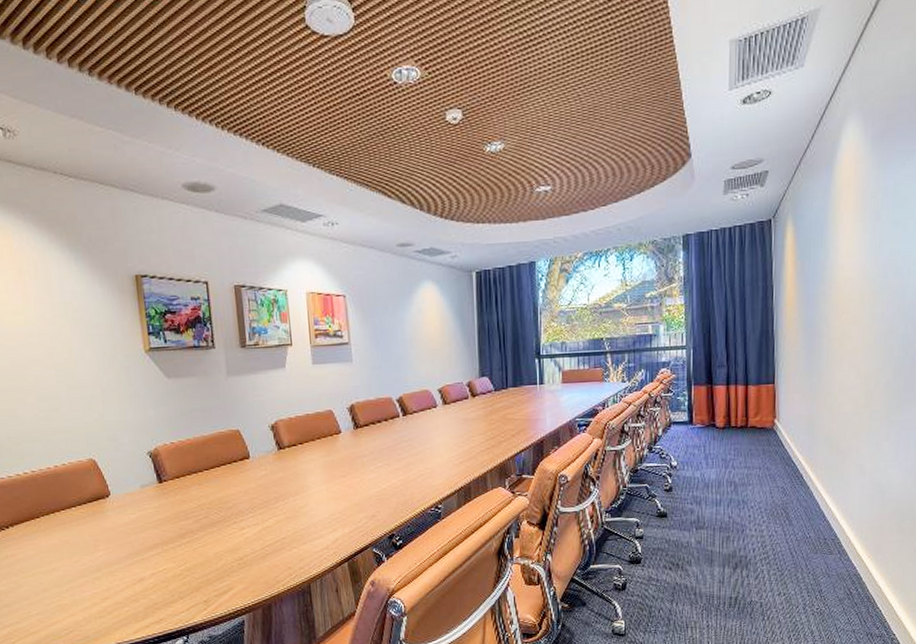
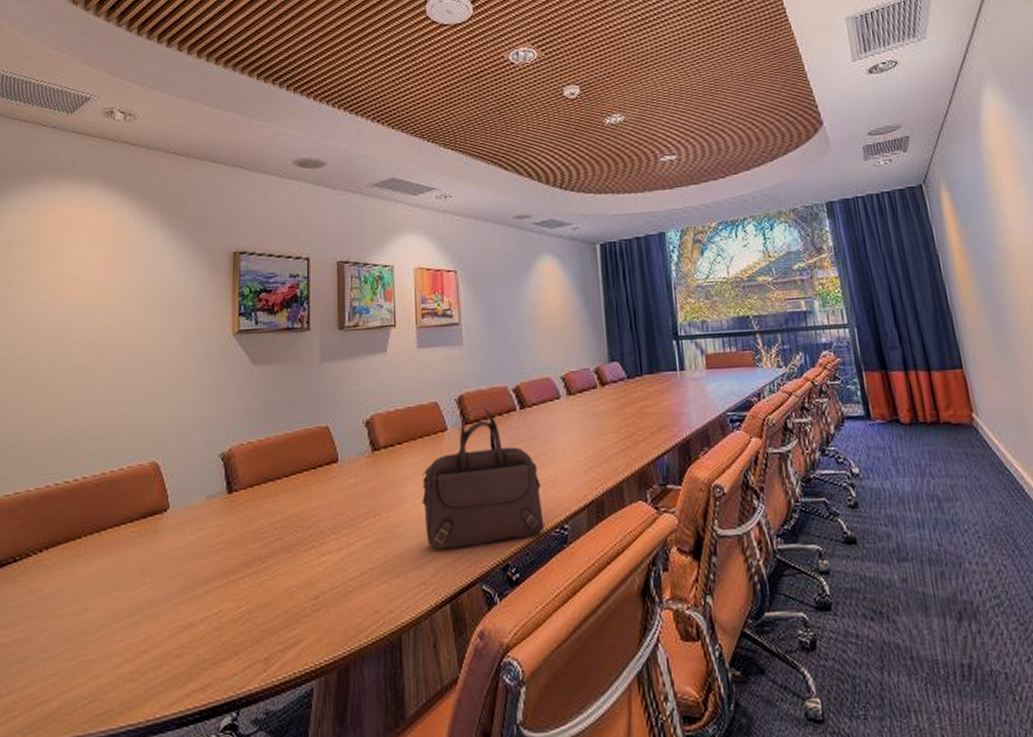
handbag: none [321,413,422,524] -> present [422,406,544,550]

